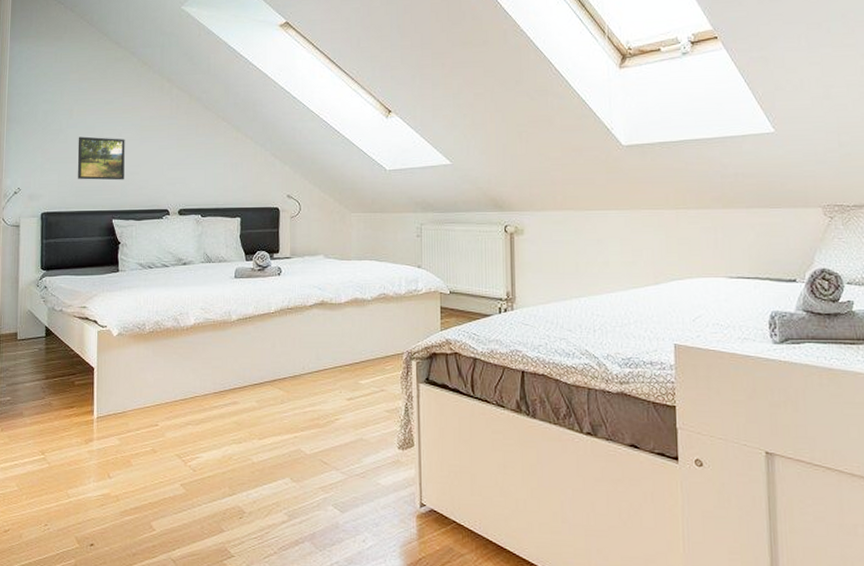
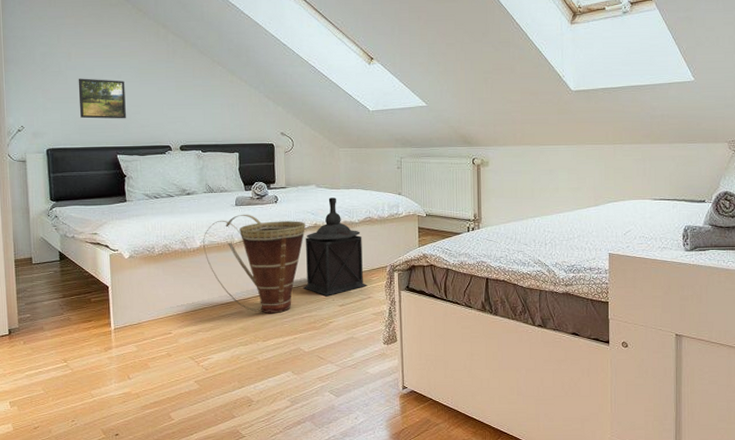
basket: none [198,287,311,406] -> present [203,214,305,313]
lantern: none [306,270,381,388] -> present [303,197,368,297]

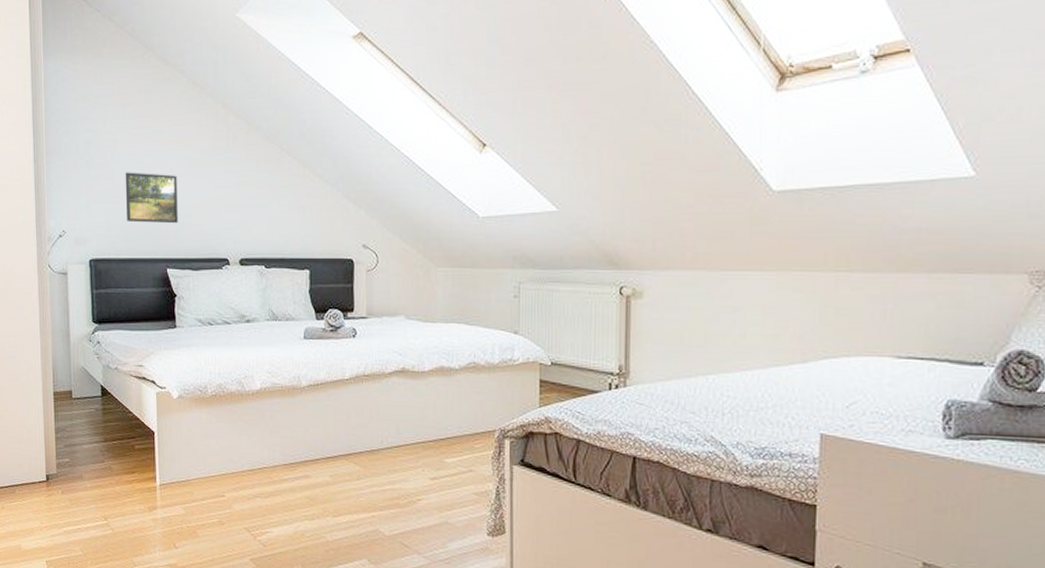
basket: present [203,214,305,313] -> none [264,350,390,482]
lantern: present [303,197,368,297] -> none [385,333,469,465]

